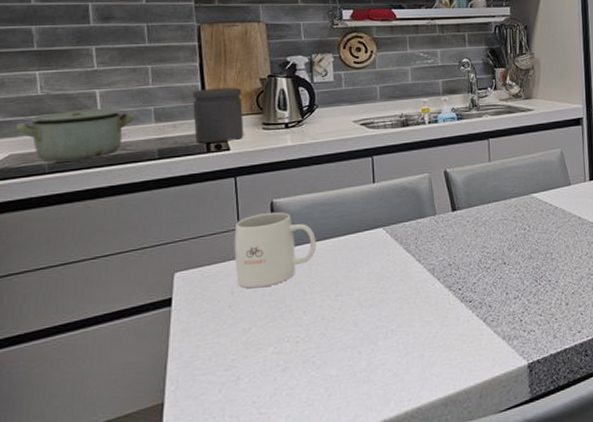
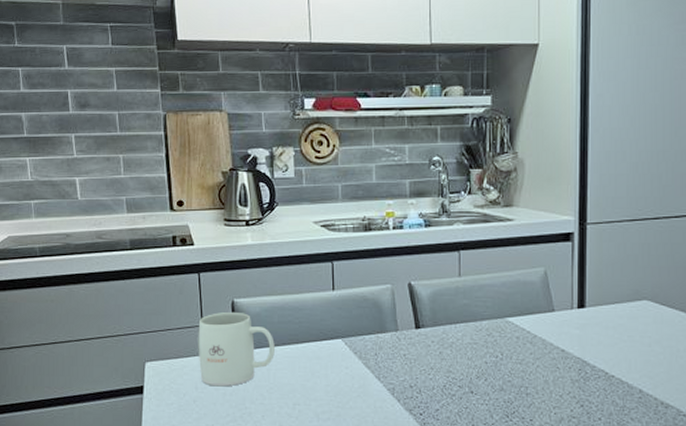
cooking pot: present [16,108,136,162] -> none [13,197,111,246]
jar: present [192,87,244,144] -> none [159,180,207,237]

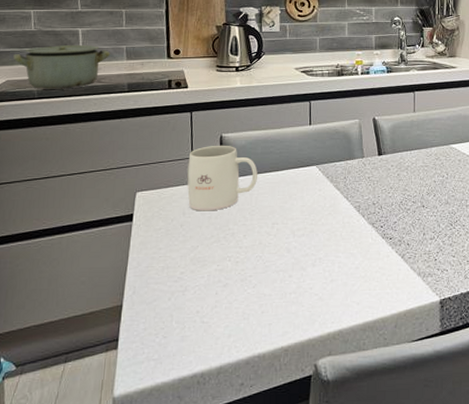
cooking pot: none [13,197,111,246] -> present [13,45,111,89]

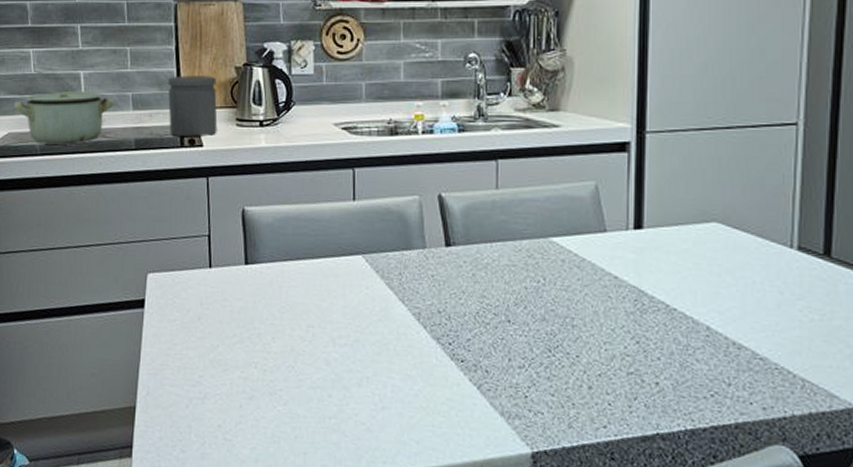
jar: none [158,32,201,81] -> present [168,76,218,138]
mug: present [187,145,258,211] -> none [204,220,288,304]

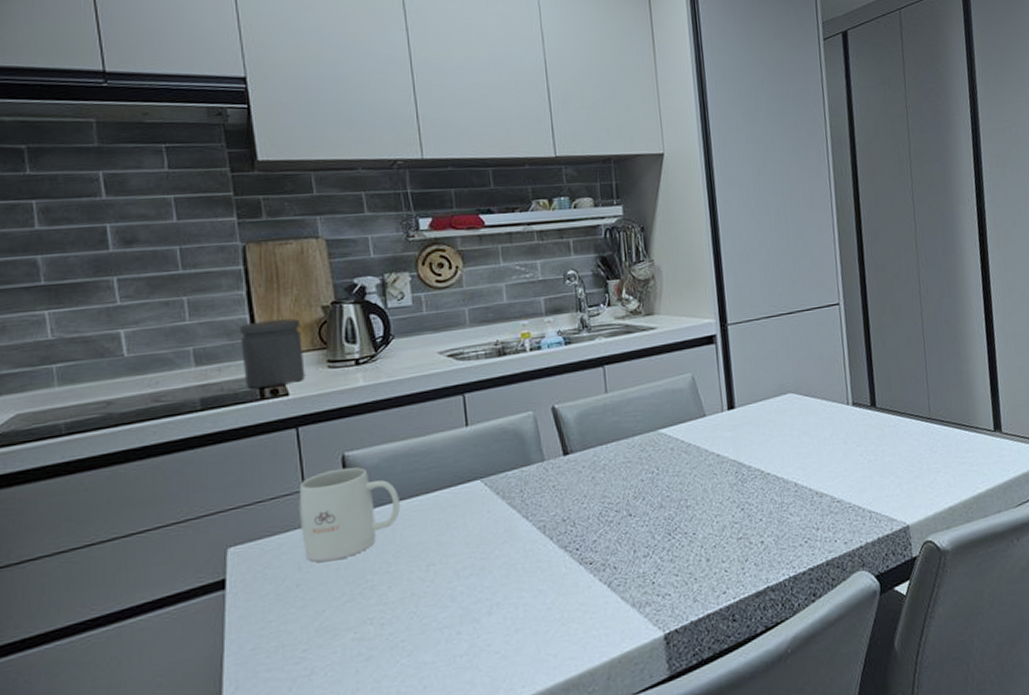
cooking pot: present [14,91,116,145] -> none [23,351,172,421]
mug: none [204,220,288,304] -> present [299,467,400,563]

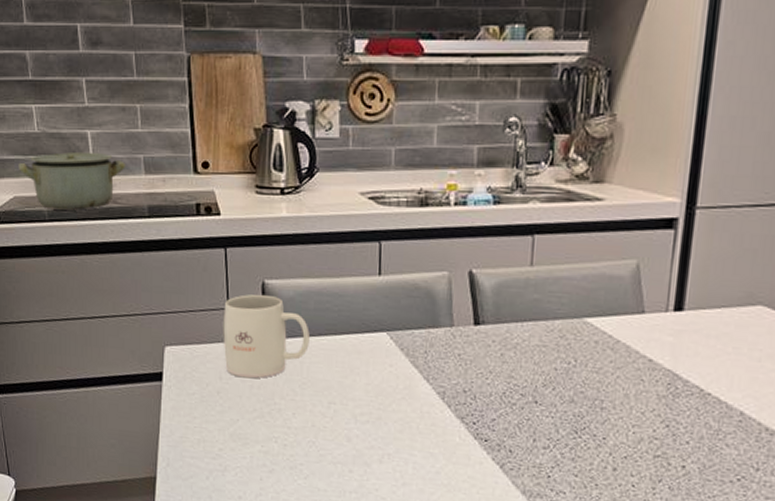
cooking pot: none [23,351,172,421] -> present [18,152,126,210]
jar: present [239,318,305,389] -> none [181,137,236,205]

